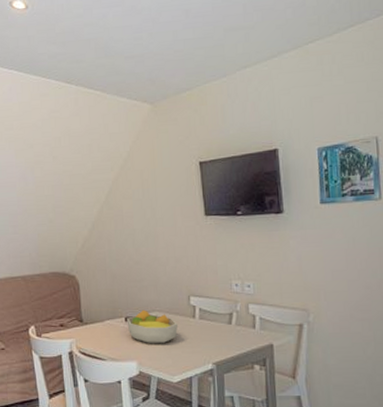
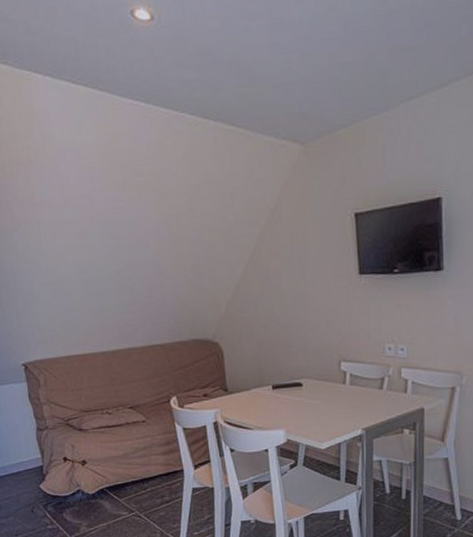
fruit bowl: present [127,310,178,344] -> none [274,377,327,412]

